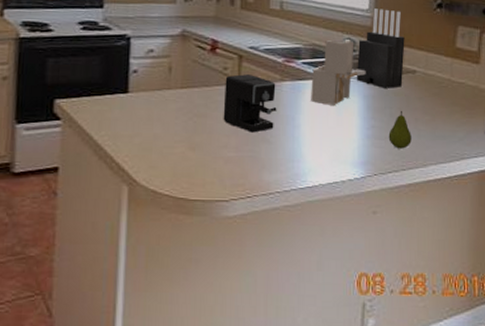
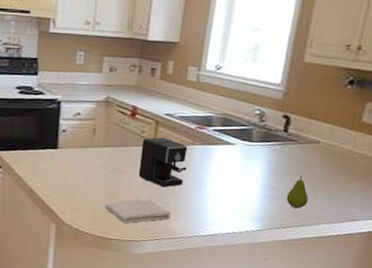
washcloth: none [186,148,263,179] -> present [105,199,171,223]
utensil holder: present [311,40,366,105] -> none [218,111,272,168]
knife block: present [356,8,405,88] -> none [262,83,313,156]

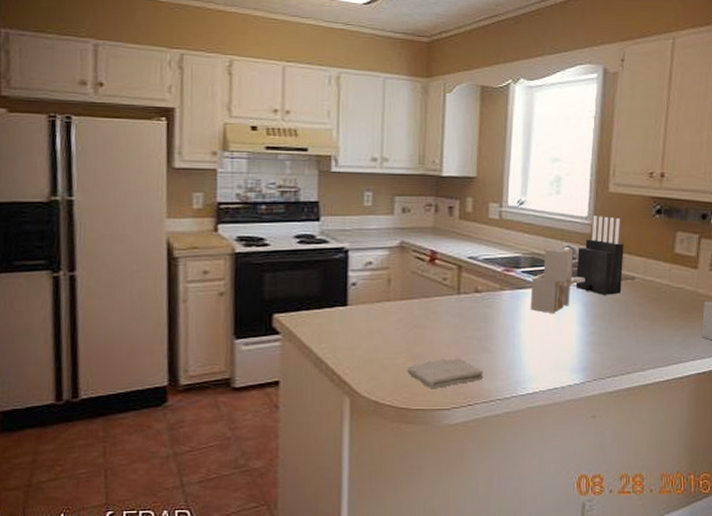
coffee maker: present [138,137,188,188] -> none [443,285,497,342]
utensil holder: none [218,111,272,168] -> present [531,248,585,313]
knife block: none [262,83,313,156] -> present [575,216,624,295]
fruit: present [286,176,308,209] -> none [607,317,630,354]

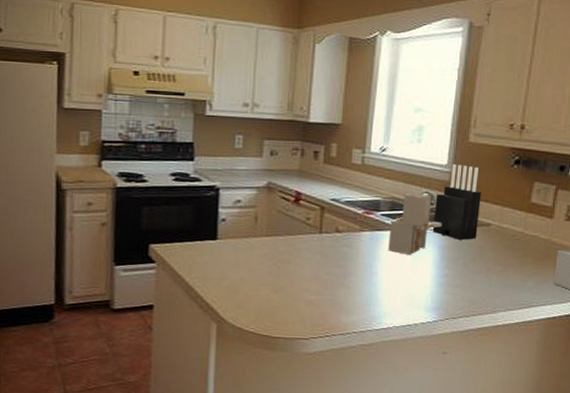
washcloth: present [407,358,484,388] -> none [270,292,341,319]

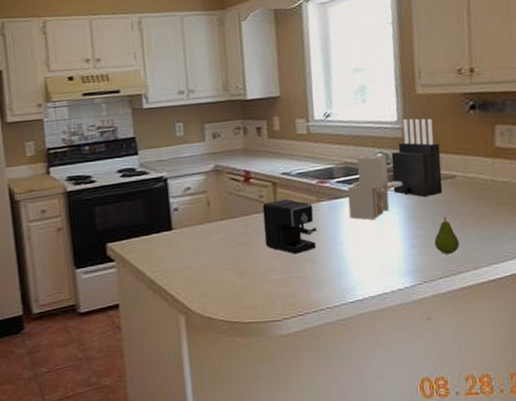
coffee maker: none [305,224,356,278] -> present [262,199,317,254]
fruit: none [461,261,483,296] -> present [434,217,460,254]

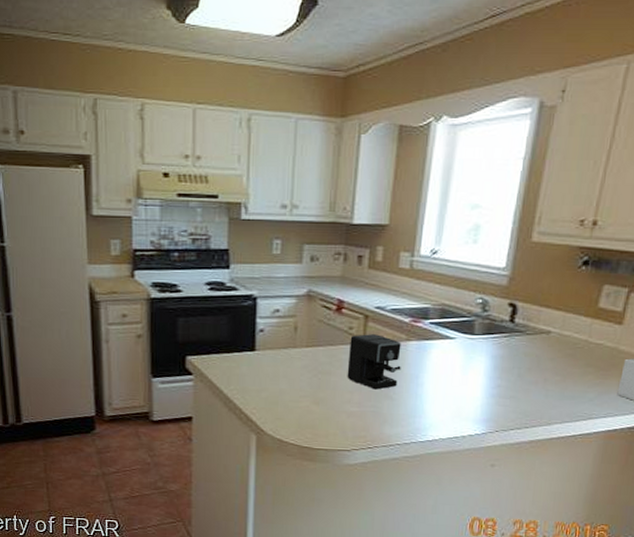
utensil holder: present [347,153,403,220] -> none [436,299,497,365]
knife block: present [391,118,443,197] -> none [485,267,543,349]
fruit: present [434,217,460,254] -> none [514,371,539,408]

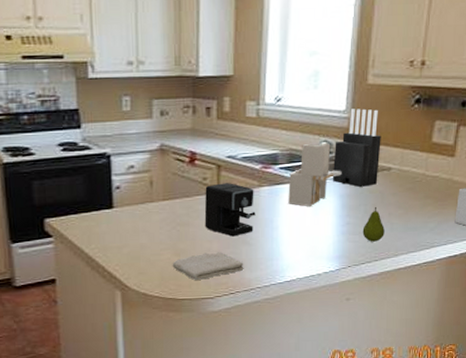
washcloth: none [310,403,385,431] -> present [172,252,244,280]
utensil holder: none [436,299,497,365] -> present [288,142,342,206]
knife block: none [485,267,543,349] -> present [332,108,381,187]
fruit: none [514,371,539,408] -> present [362,207,385,242]

